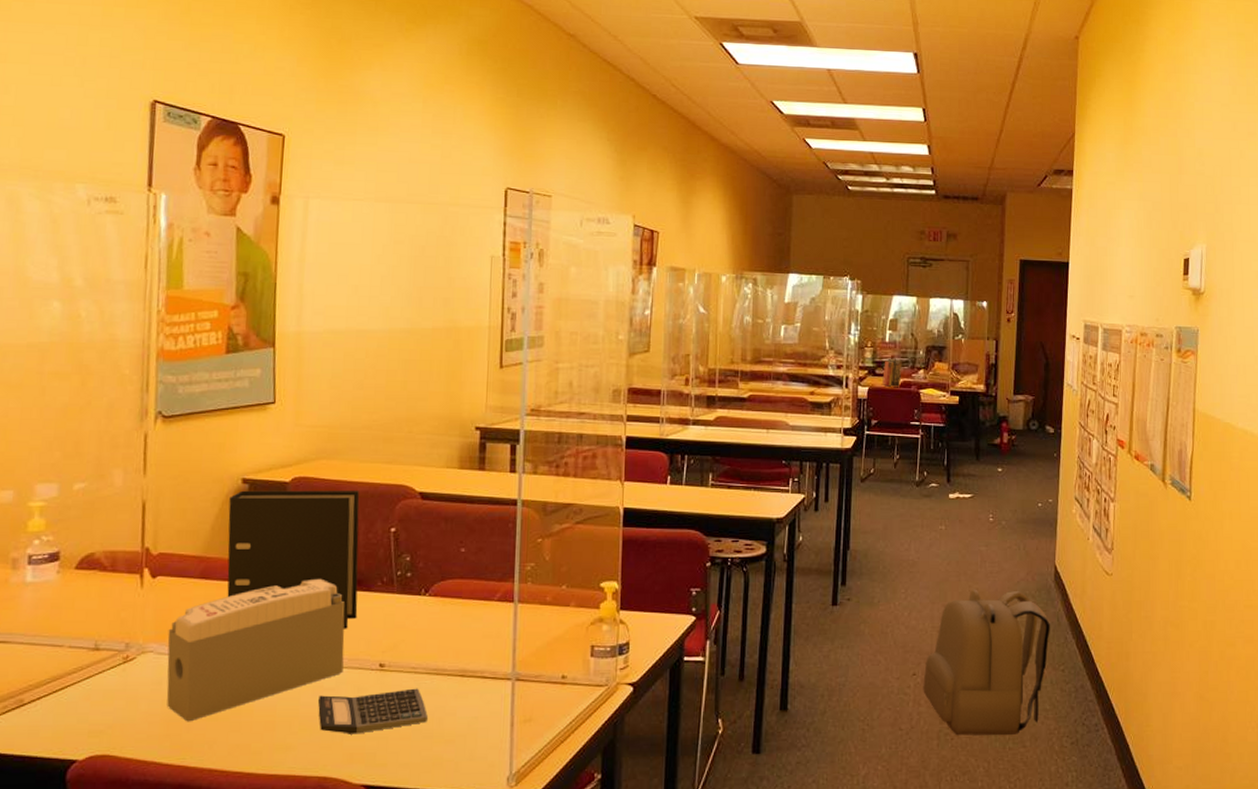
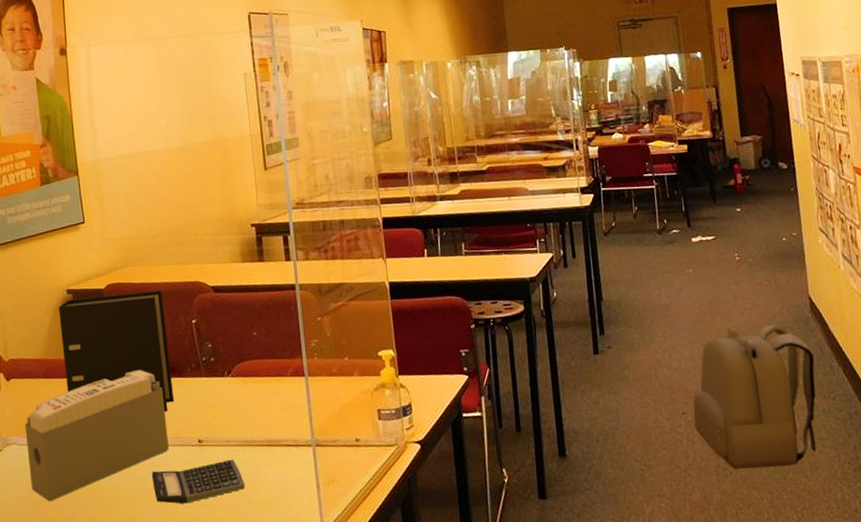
books: present [882,359,903,387] -> none [609,117,629,144]

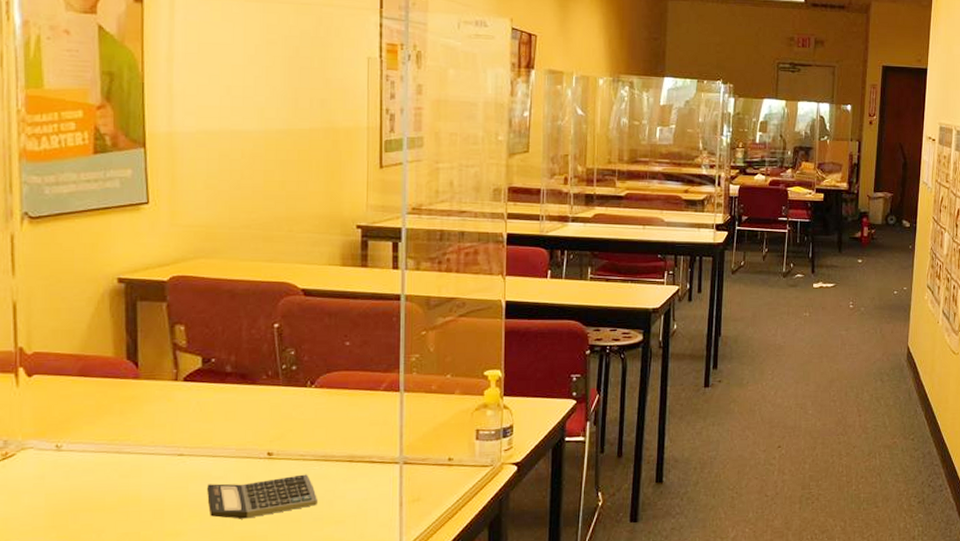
battery: present [24,369,169,502] -> none [48,373,231,514]
binder: present [59,290,175,412] -> none [105,288,243,421]
backpack: present [693,325,817,470] -> none [787,369,902,500]

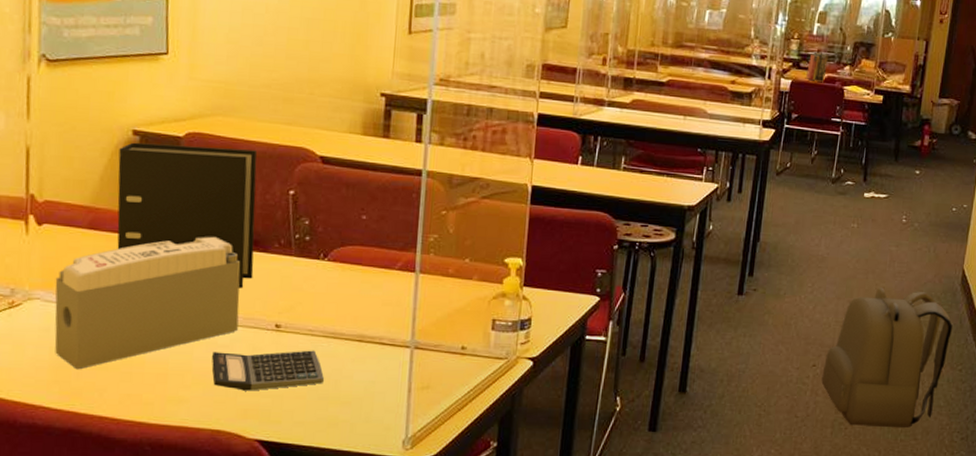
battery: none [48,373,231,514] -> present [54,236,241,370]
binder: none [105,288,243,421] -> present [117,142,257,289]
books: none [753,159,772,185] -> present [806,53,829,82]
backpack: none [787,369,902,500] -> present [821,287,953,429]

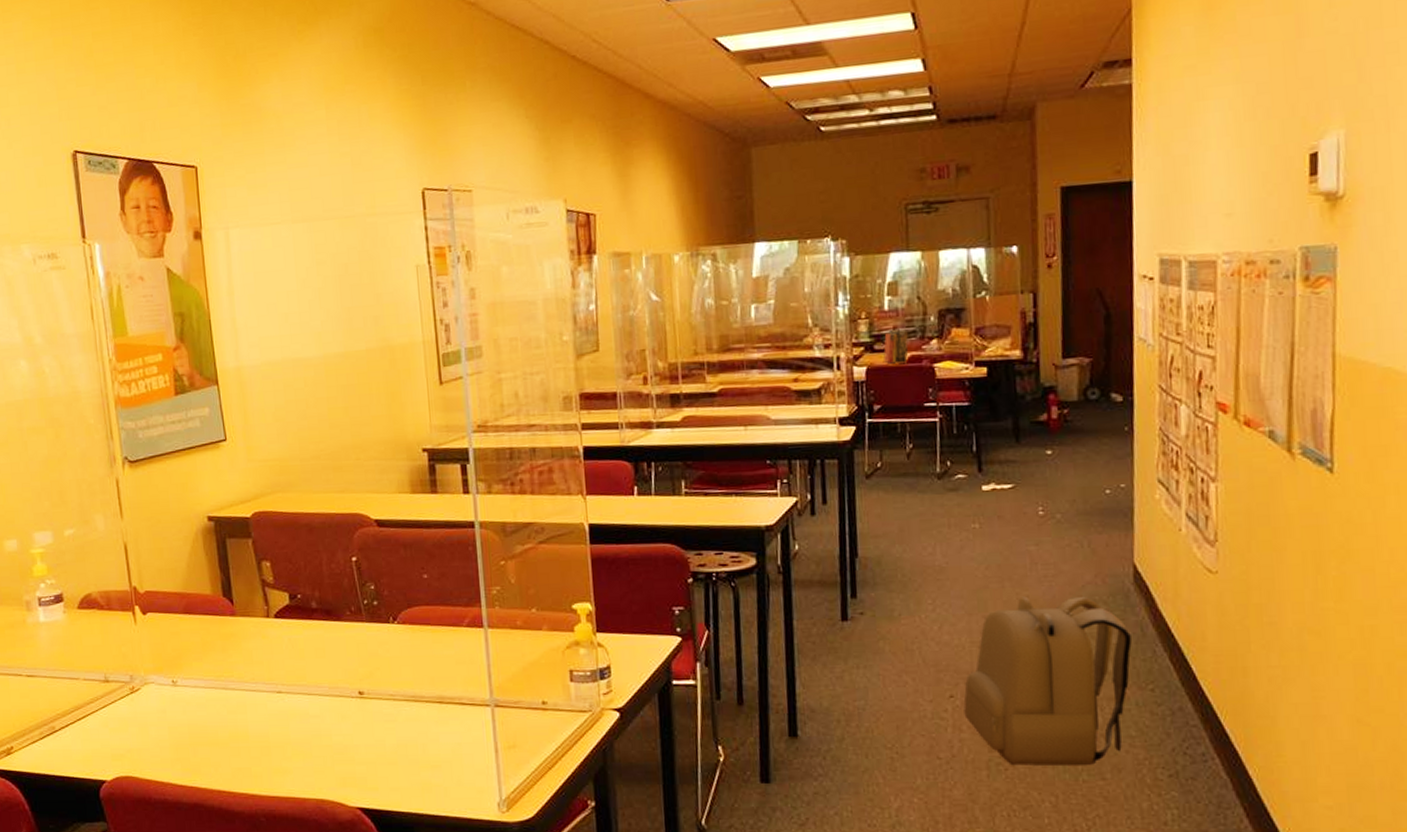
battery: present [54,236,241,370] -> none [164,610,325,747]
binder: present [117,142,257,289] -> none [199,522,332,659]
calculator: present [211,350,324,391] -> none [306,715,412,759]

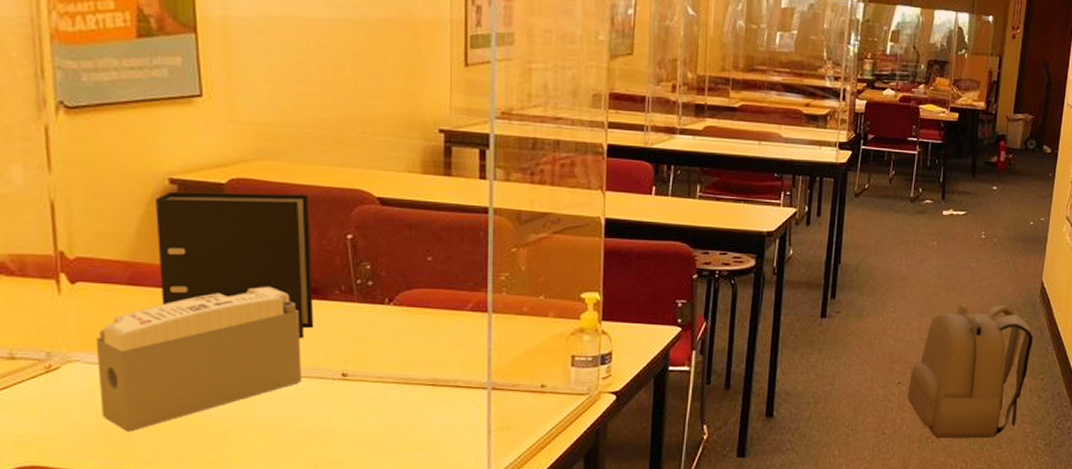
battery: none [164,610,325,747] -> present [95,286,301,432]
binder: none [199,522,332,659] -> present [156,191,314,339]
books: present [883,330,909,364] -> none [881,72,904,101]

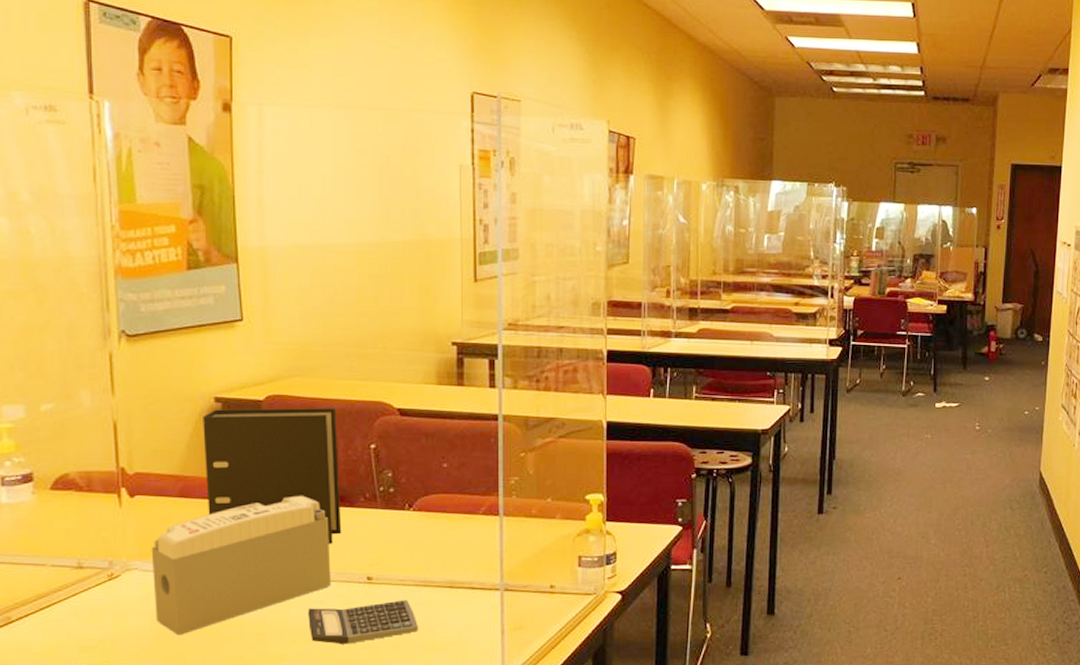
calculator: none [276,397,397,443] -> present [308,599,418,645]
books: none [881,72,904,101] -> present [869,268,890,296]
backpack: present [907,303,1033,439] -> none [908,496,1034,635]

